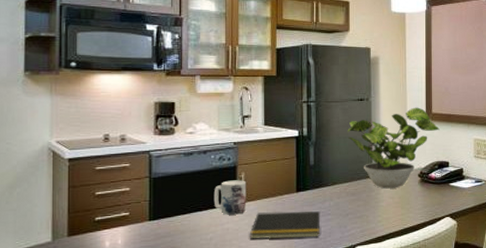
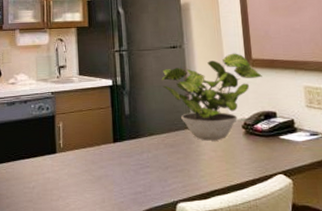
mug: present [213,180,247,215] -> none [34,129,66,164]
notepad: present [250,211,321,240] -> none [70,162,139,191]

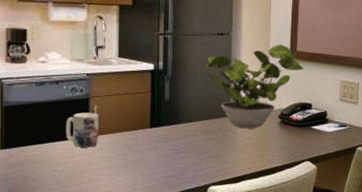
mug: none [34,129,66,164] -> present [65,112,99,148]

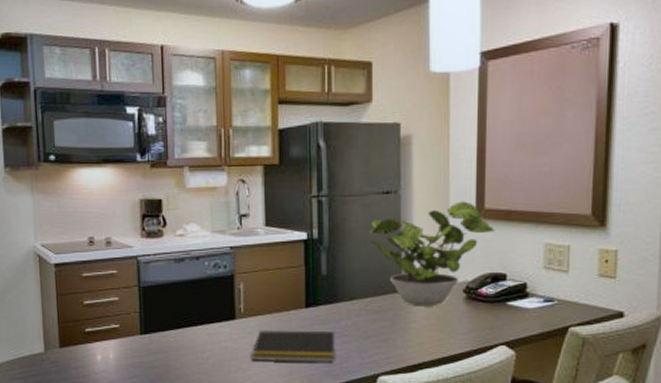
mug: present [65,112,99,148] -> none [209,291,247,332]
notepad: none [102,147,174,175] -> present [252,330,335,363]

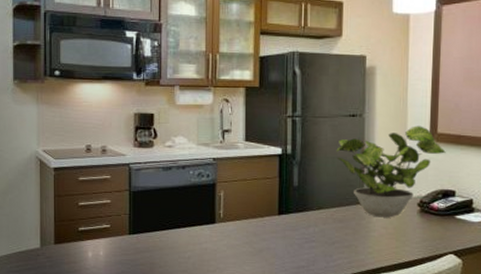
notepad: present [252,330,335,363] -> none [229,234,304,265]

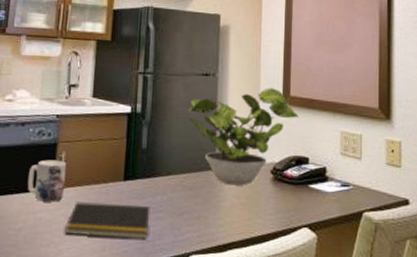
mug: none [192,198,226,235] -> present [27,159,67,202]
notepad: none [229,234,304,265] -> present [65,202,151,239]

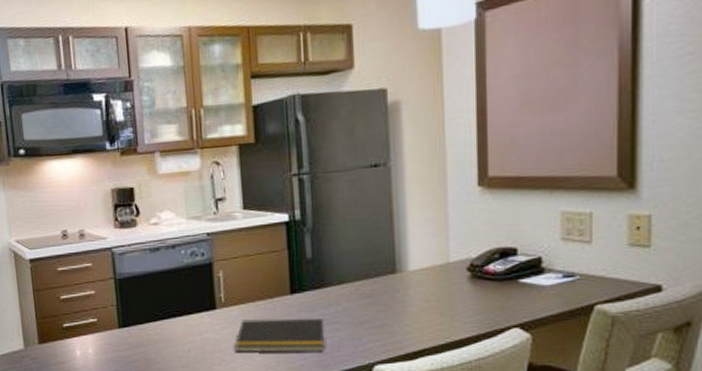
mug: present [27,159,67,202] -> none [187,279,229,322]
potted plant: present [188,87,299,186] -> none [356,169,501,289]

